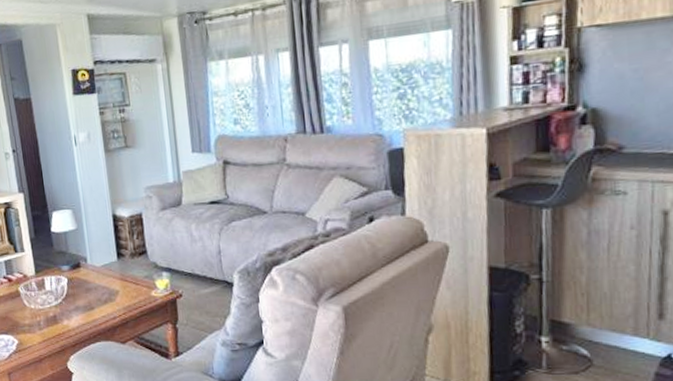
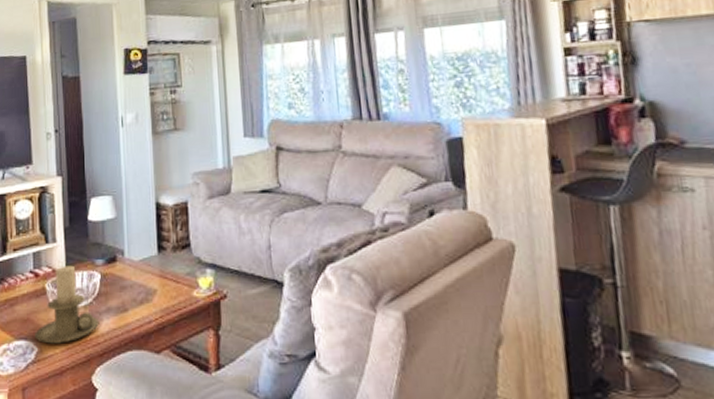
candle holder: none [14,271,70,337] -> present [35,265,100,344]

